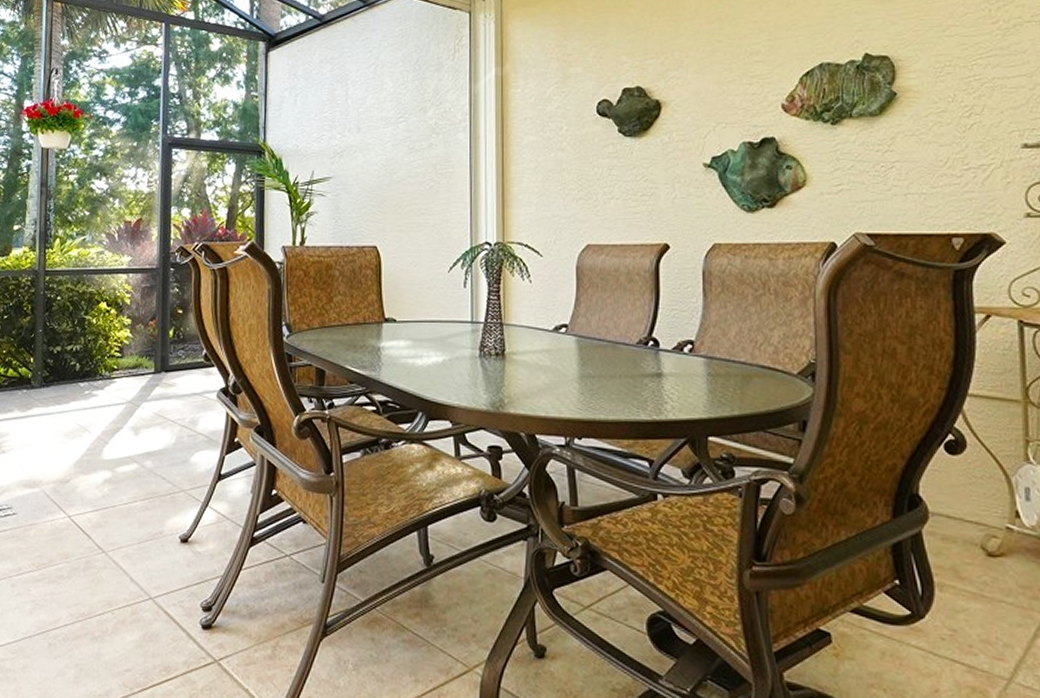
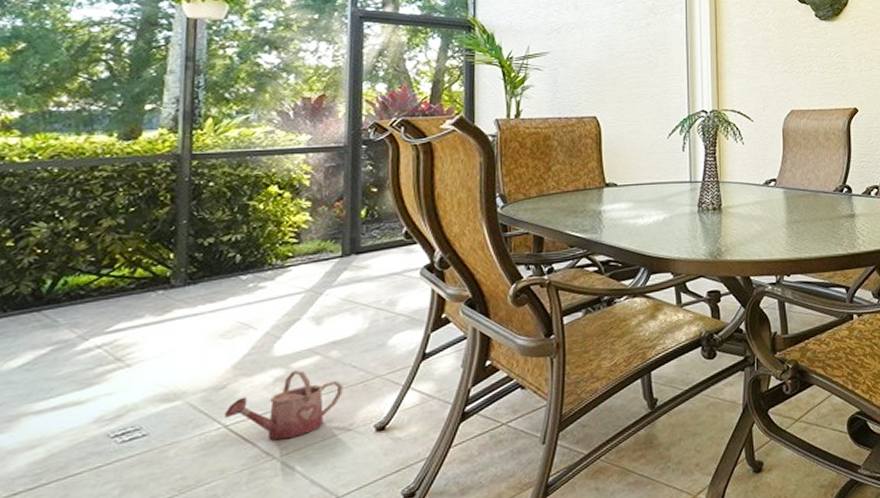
watering can: none [68,474,155,537] -> present [224,370,343,441]

